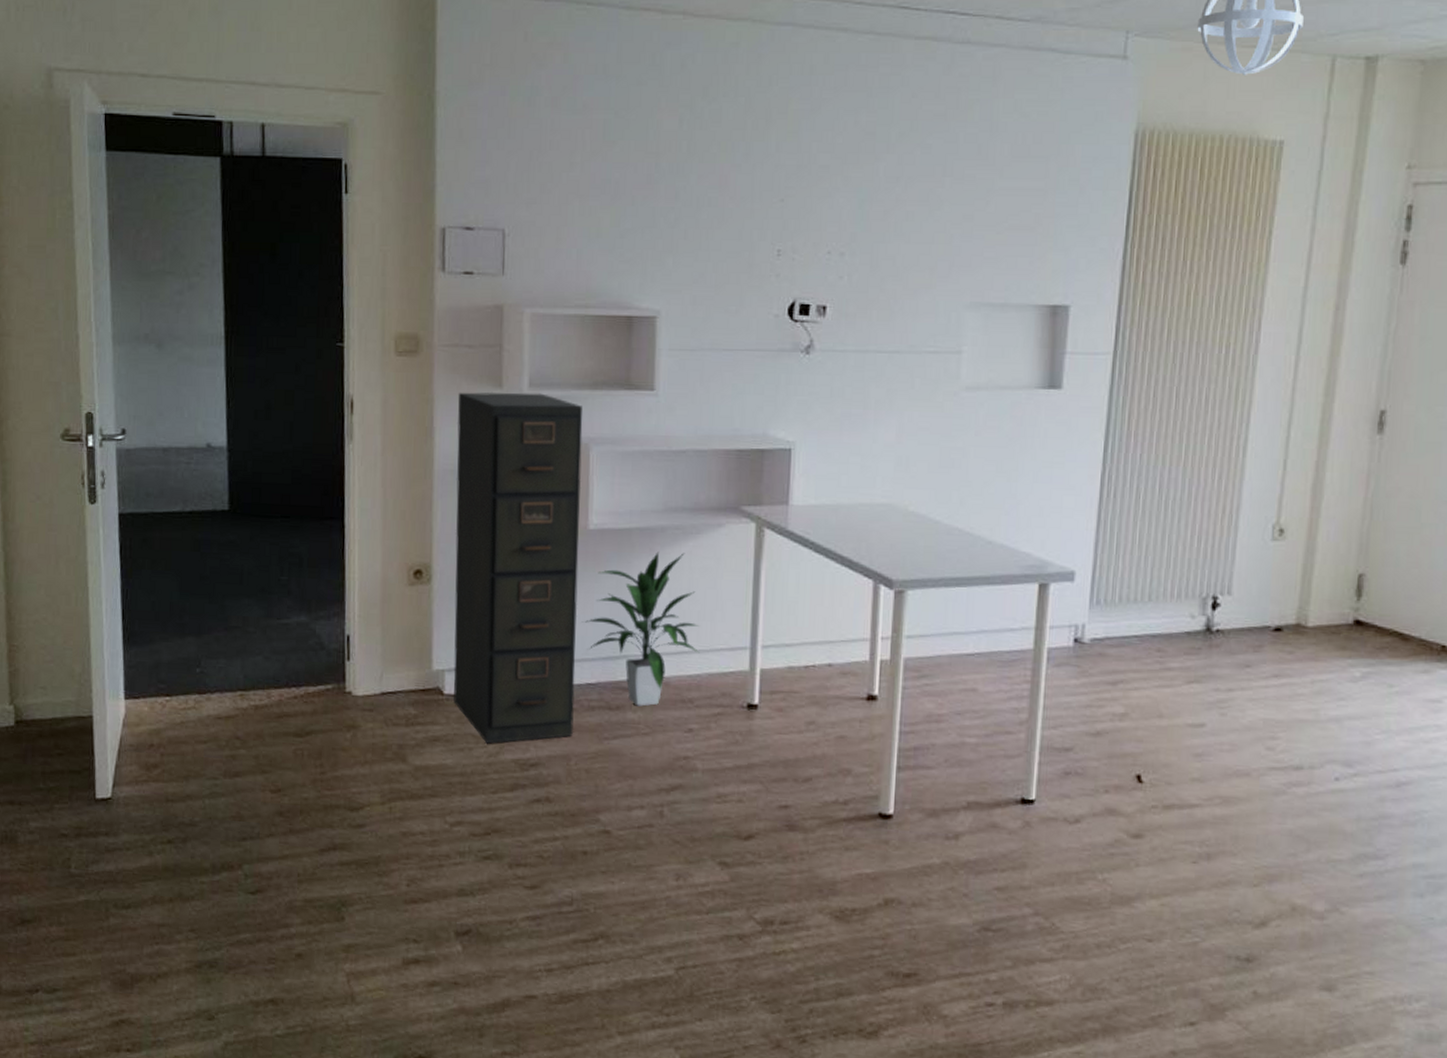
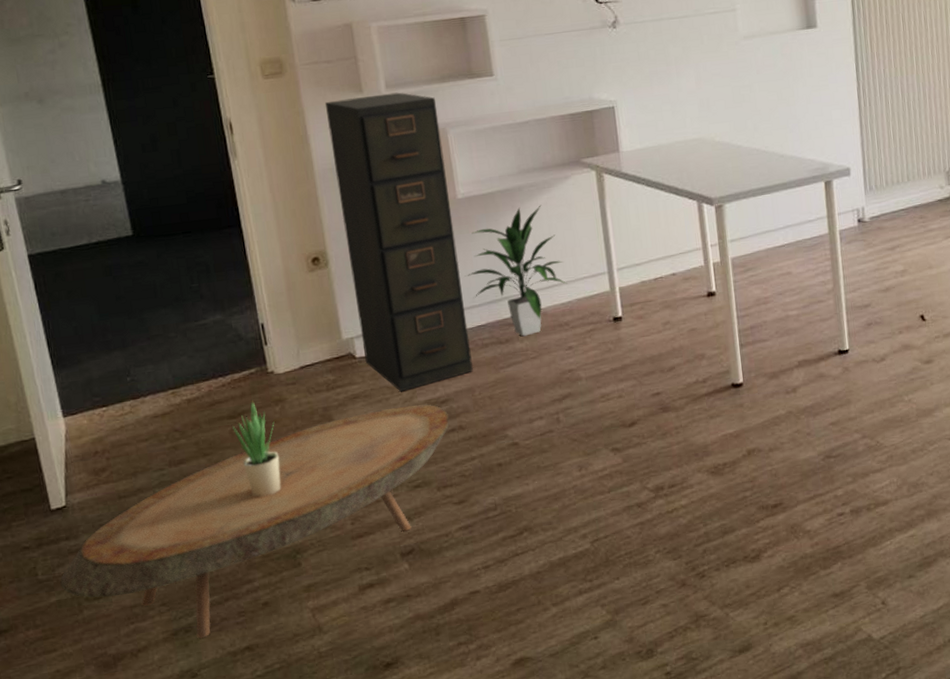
coffee table: none [92,760,537,978] -> present [60,404,450,639]
potted plant: none [296,719,343,833] -> present [231,399,281,498]

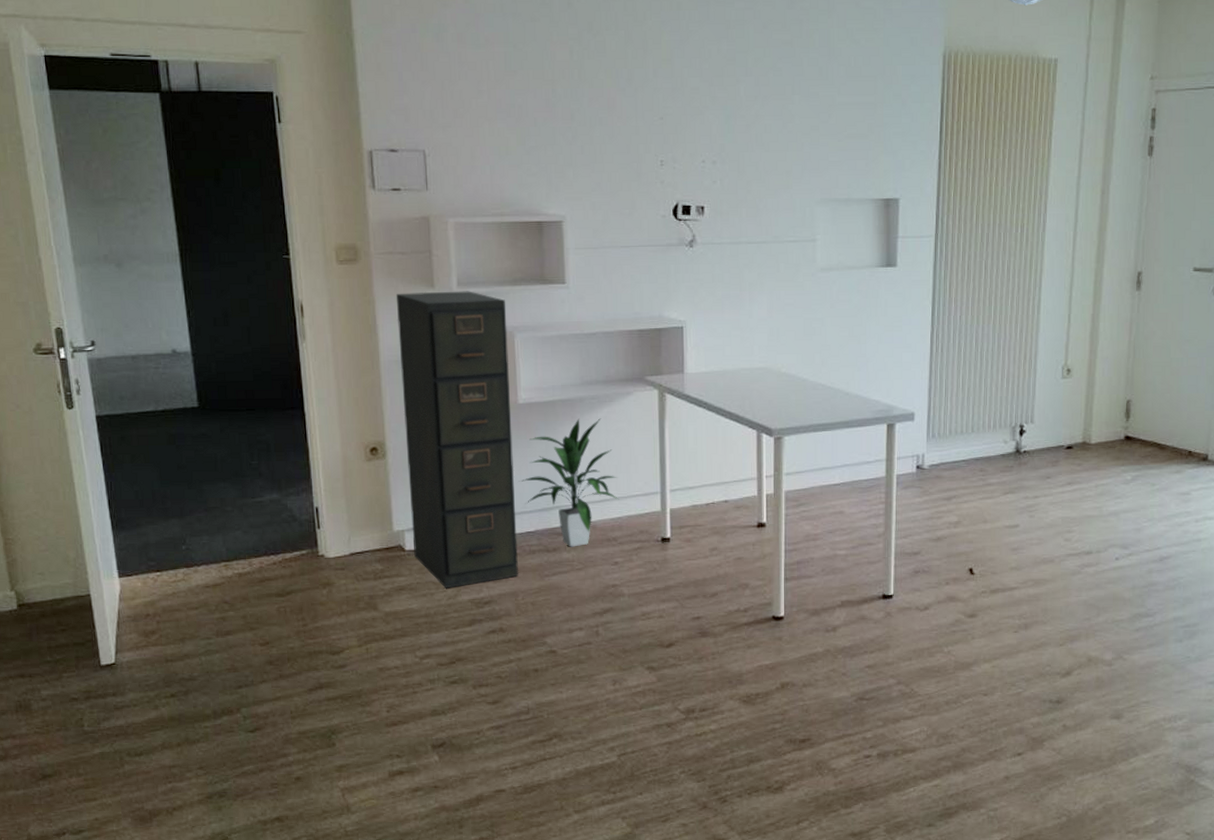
coffee table: present [60,404,450,639] -> none [105,602,491,804]
potted plant: present [231,399,281,498] -> none [279,580,323,676]

